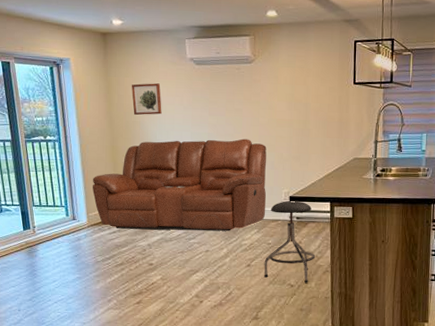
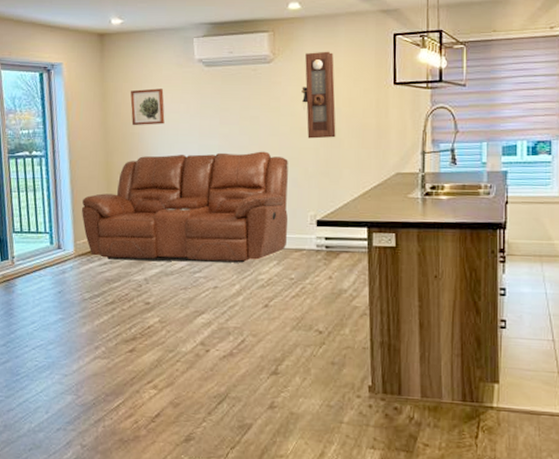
stool: present [264,200,316,283] -> none [285,225,350,329]
pendulum clock: none [278,54,306,129] -> present [301,51,336,139]

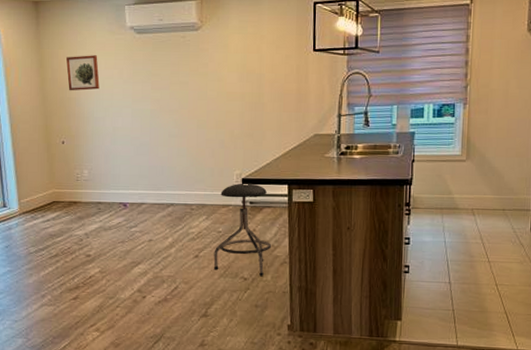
sofa: present [82,151,288,263] -> none [24,115,216,218]
stool: none [285,225,350,329] -> present [213,183,272,276]
pendulum clock: present [301,51,336,139] -> none [228,19,260,103]

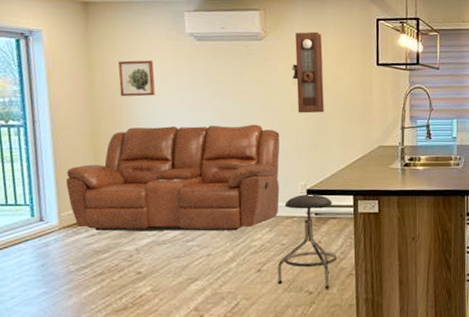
sofa: none [24,115,216,218] -> present [66,124,280,231]
pendulum clock: none [228,19,260,103] -> present [292,31,325,114]

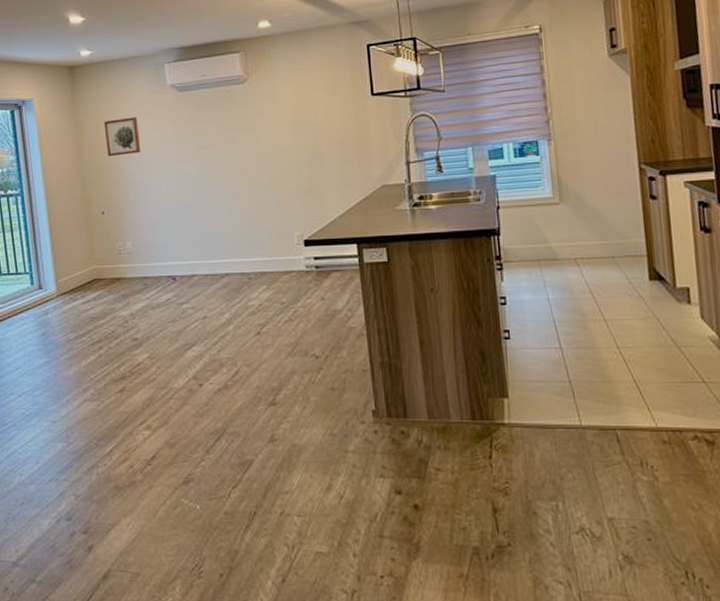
sofa: present [66,124,280,231] -> none [62,173,275,296]
stool: present [277,194,338,289] -> none [278,245,345,352]
pendulum clock: present [292,31,325,114] -> none [278,67,317,157]

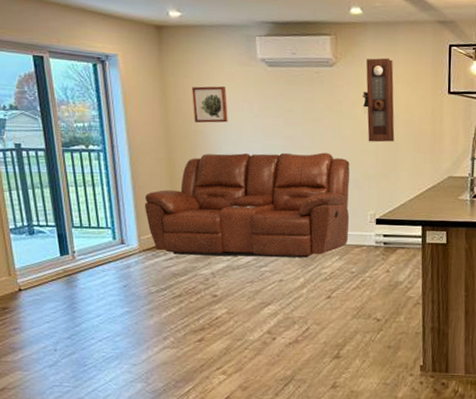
sofa: none [62,173,275,296] -> present [145,152,350,258]
pendulum clock: none [278,67,317,157] -> present [362,58,395,142]

